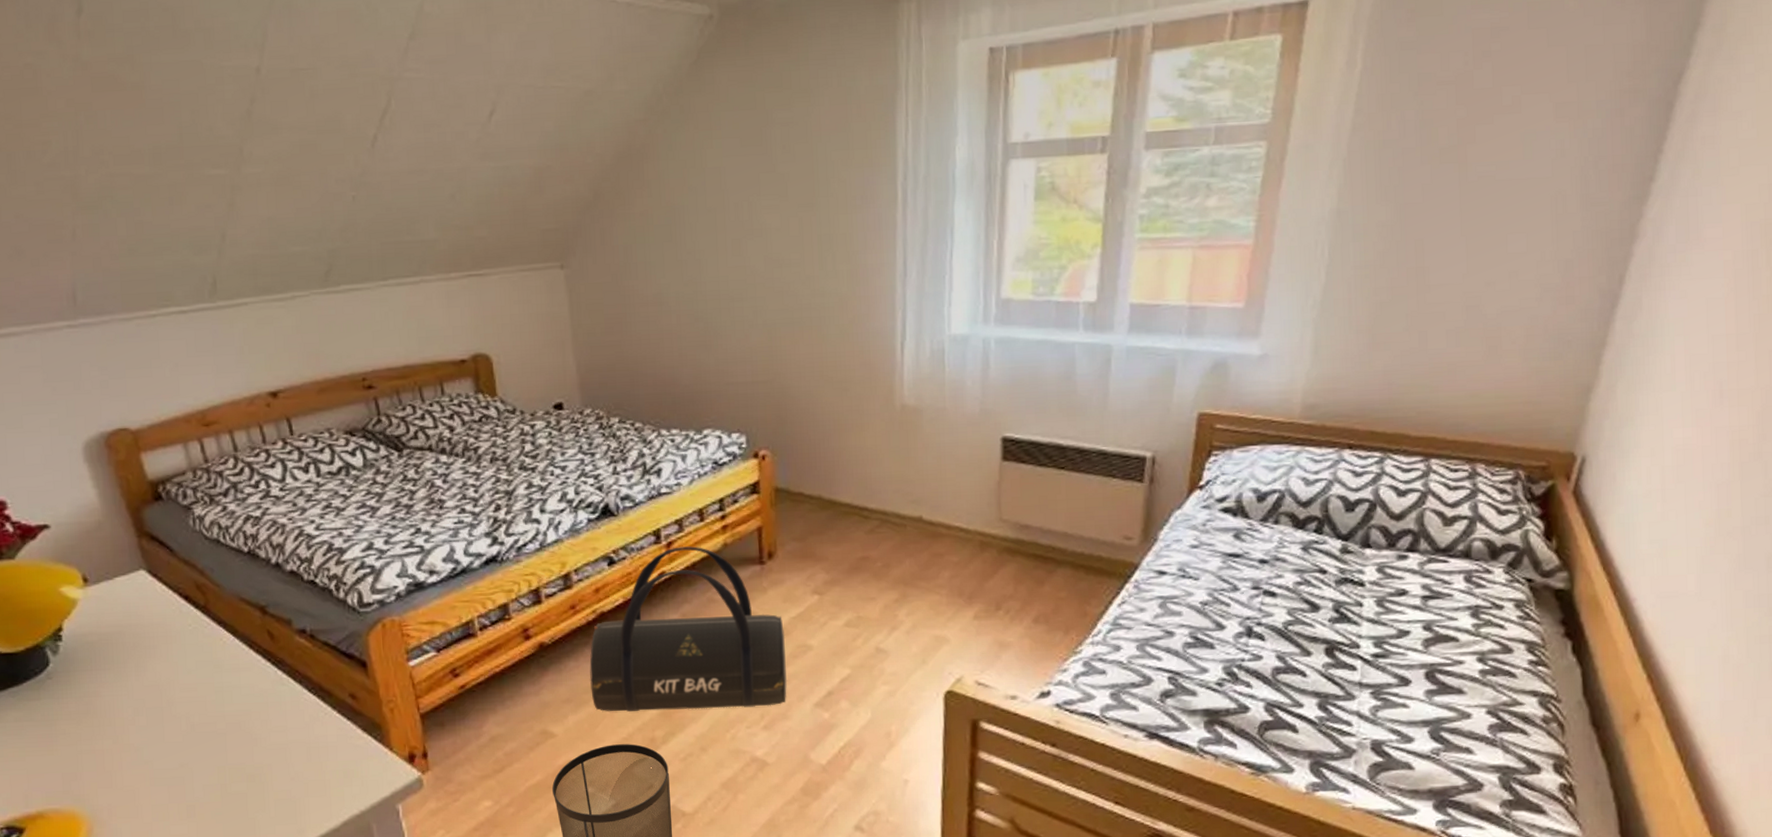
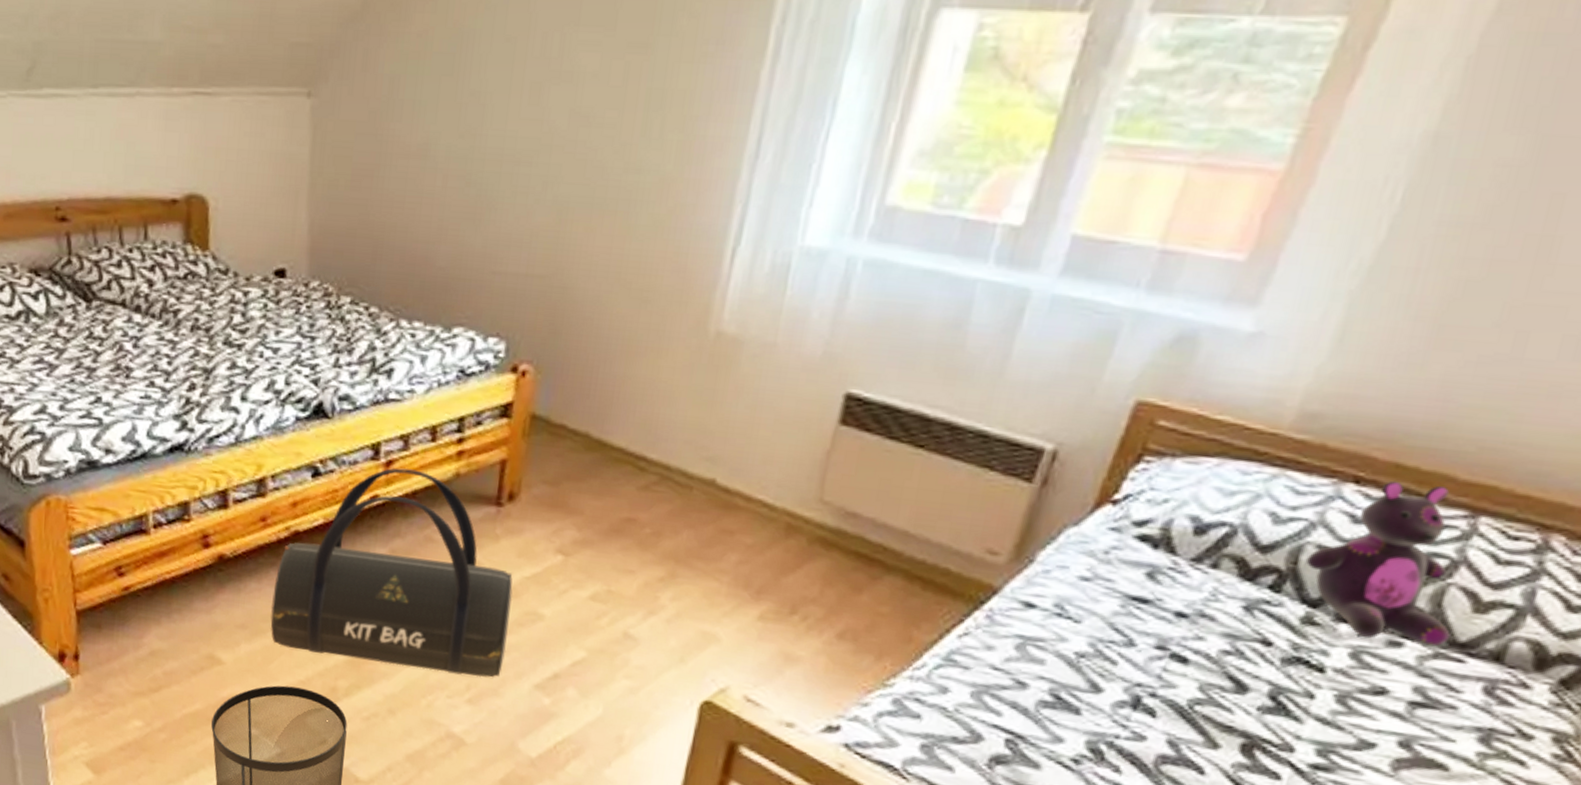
stuffed animal: none [1333,442,1434,557] -> present [1306,480,1450,647]

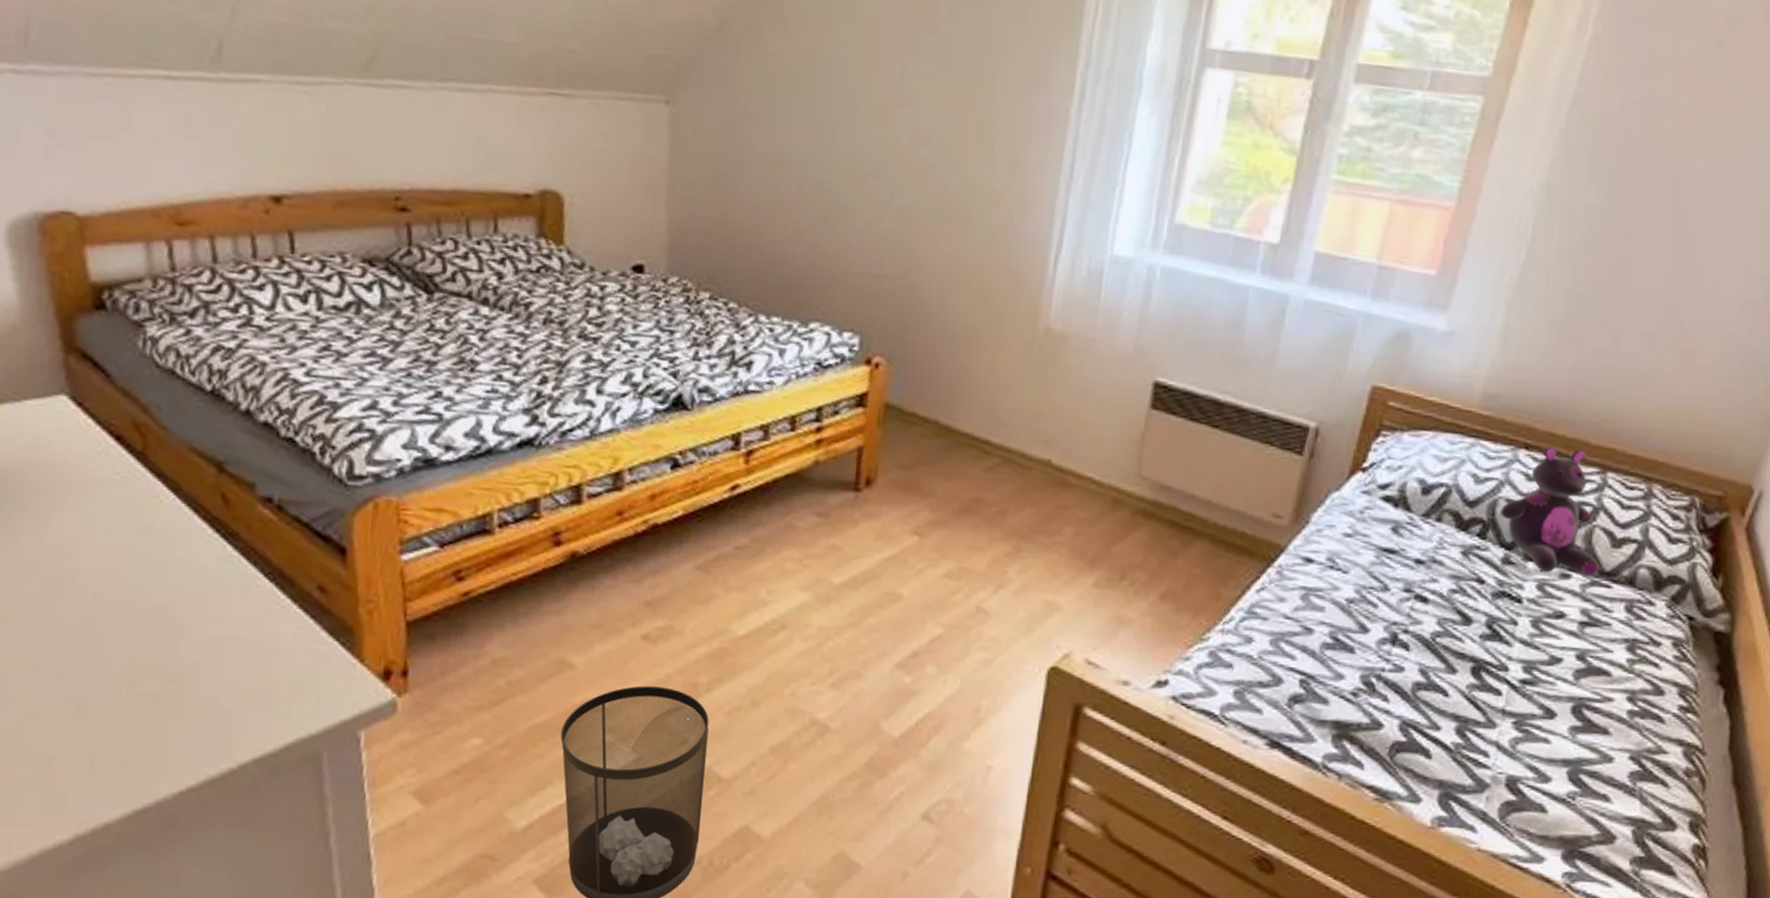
duffel bag: present [270,468,513,678] -> none [627,457,873,661]

